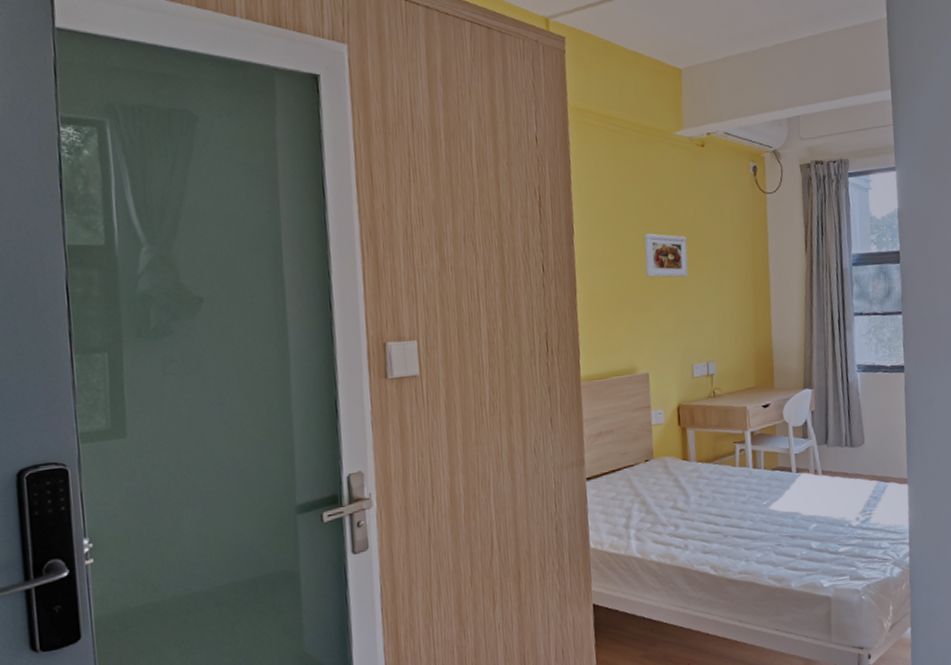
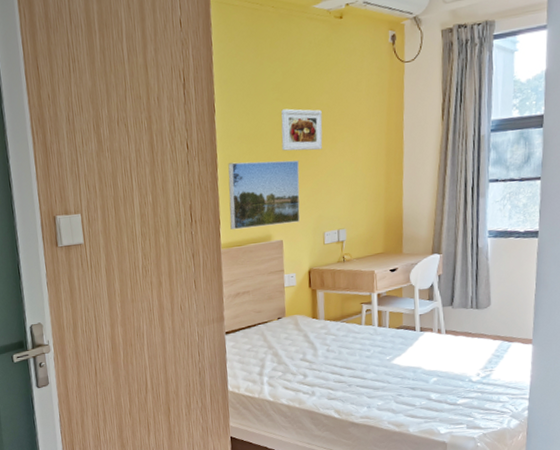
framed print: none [588,287,667,361] -> present [228,160,300,230]

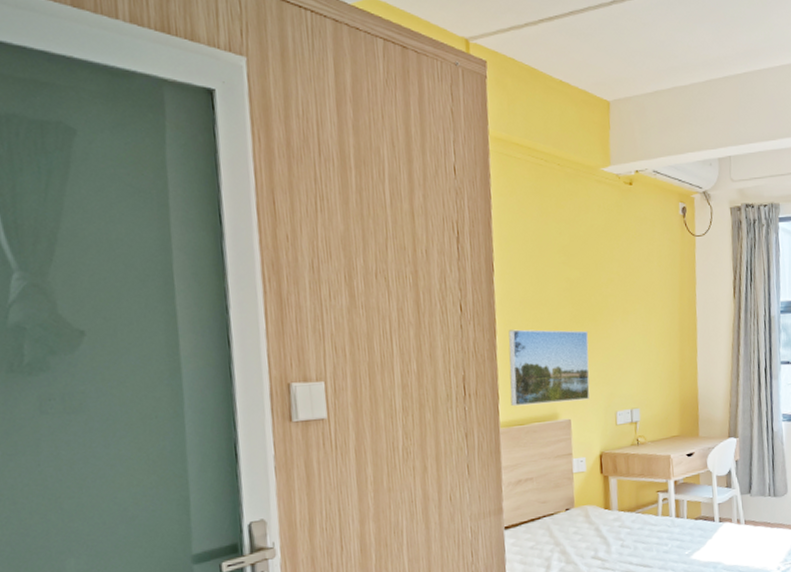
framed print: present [281,108,323,151] -> none [568,274,614,322]

